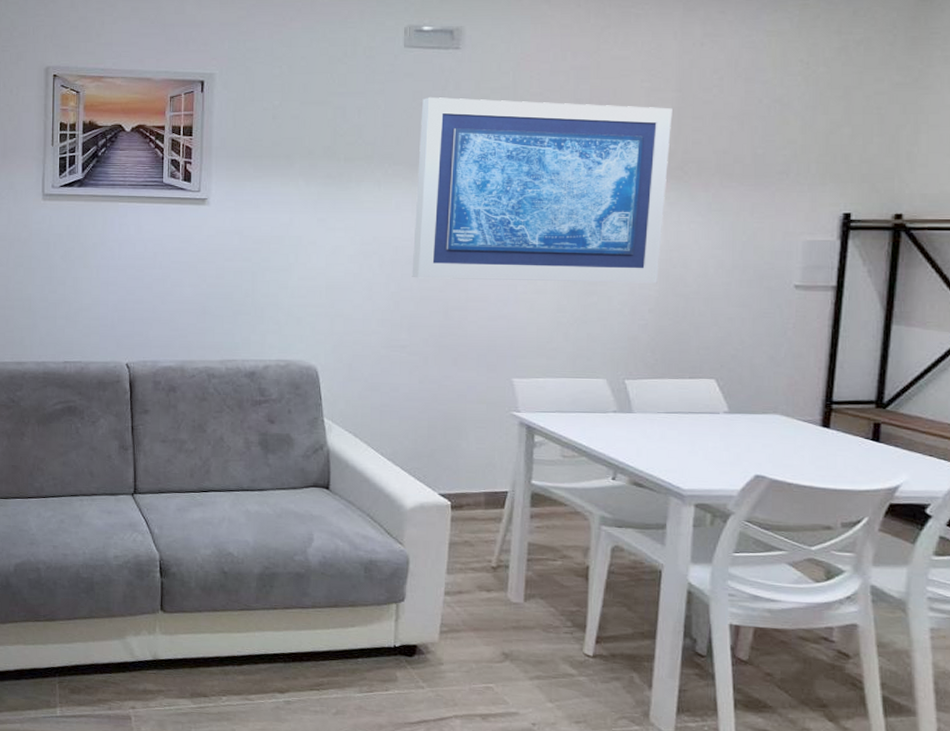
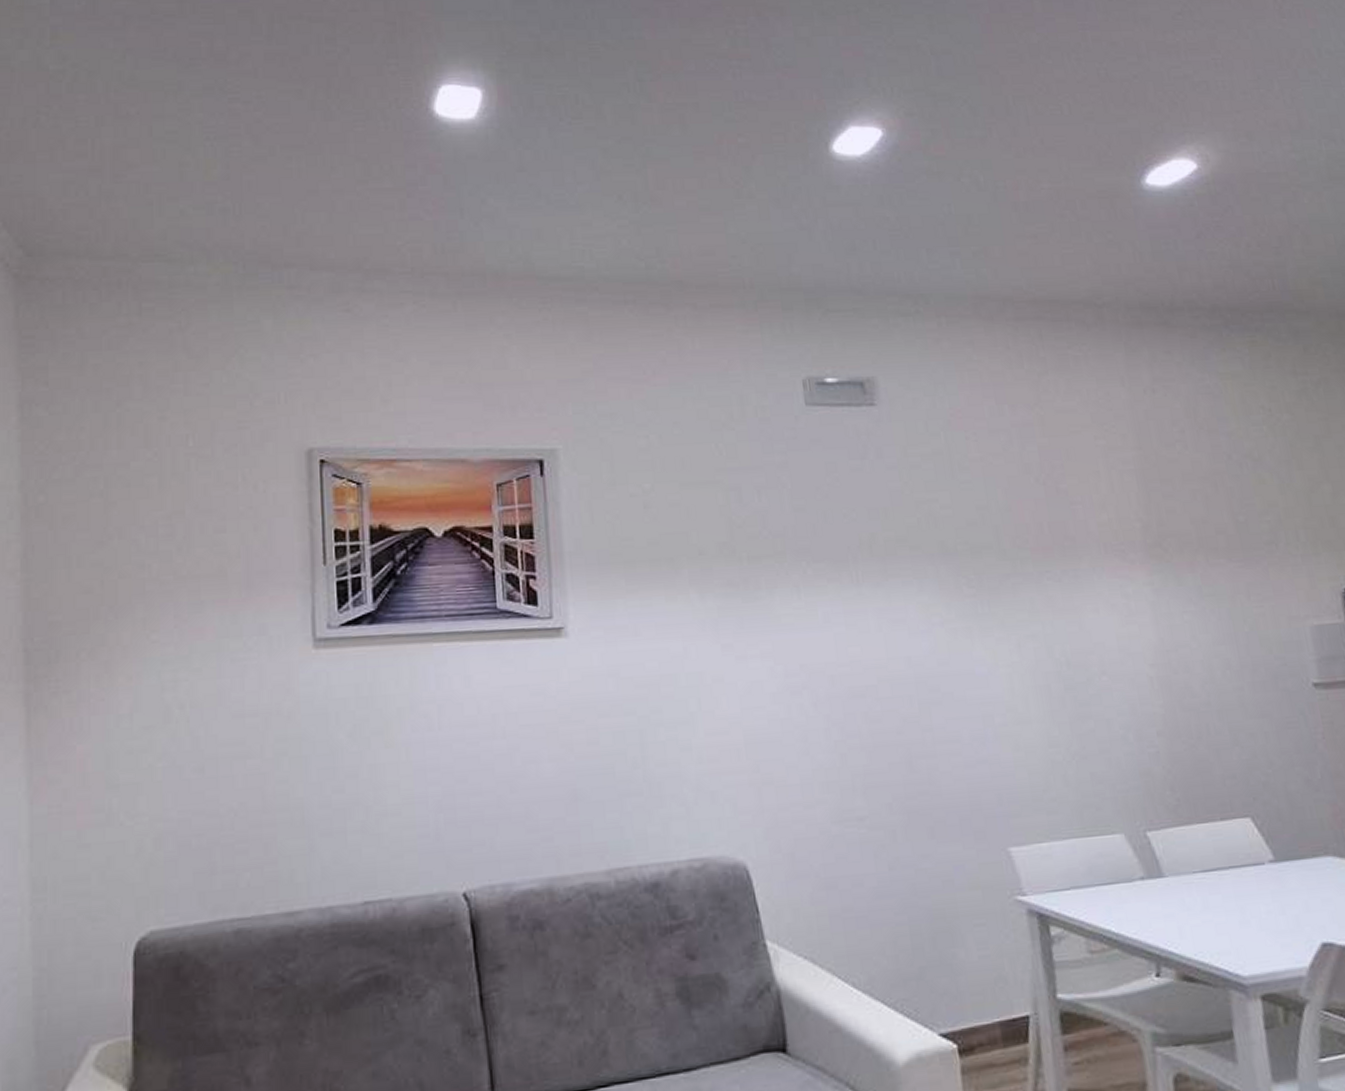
wall art: present [412,97,673,284] -> none [838,468,1161,718]

